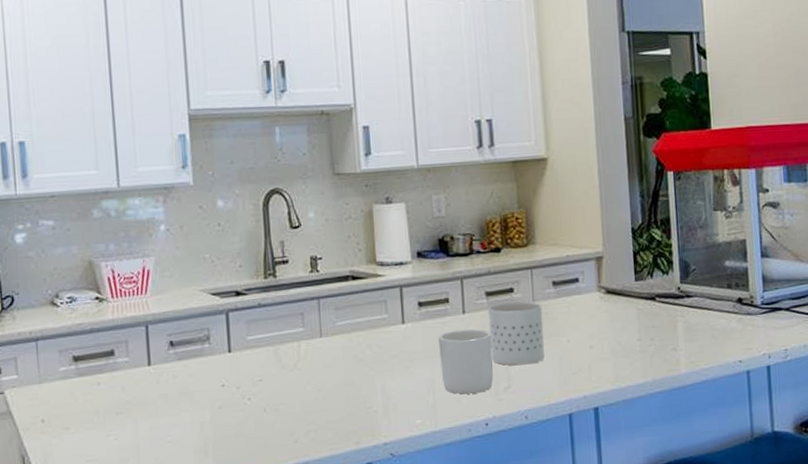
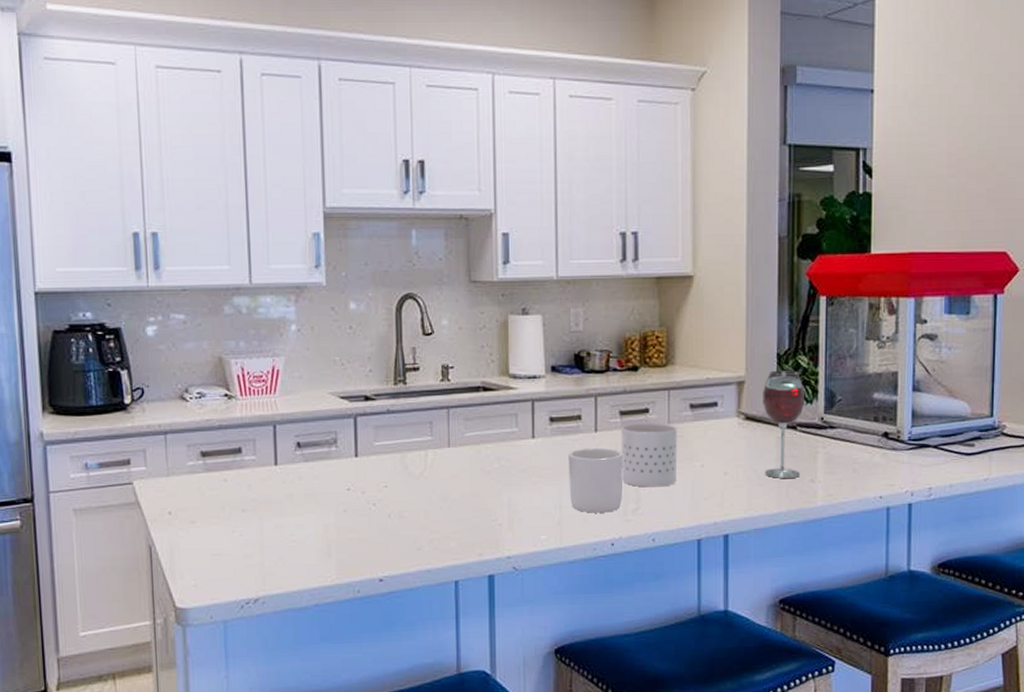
wineglass: none [621,244,662,349] -> present [763,371,804,478]

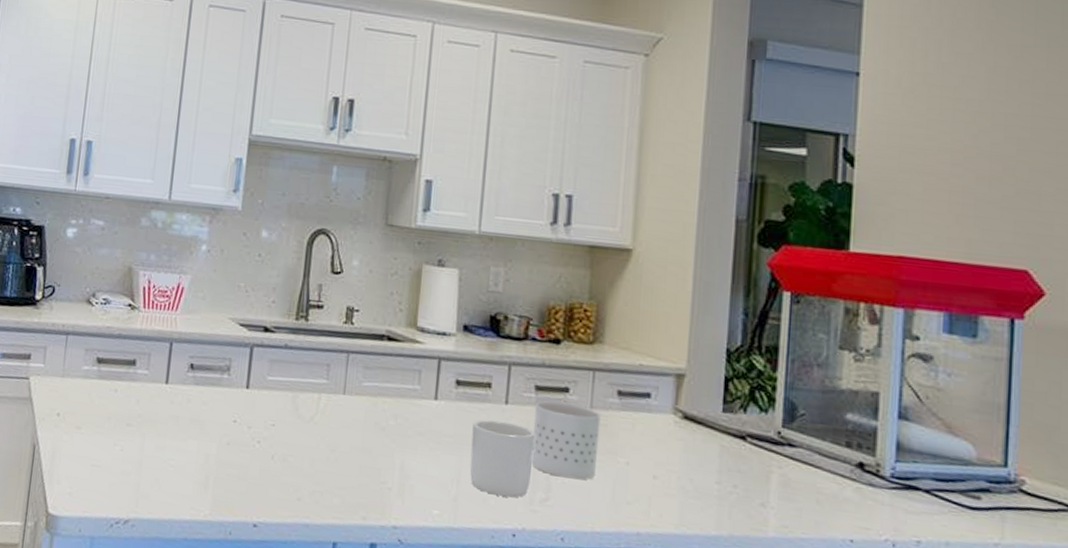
wineglass: present [763,371,804,478] -> none [704,368,758,498]

